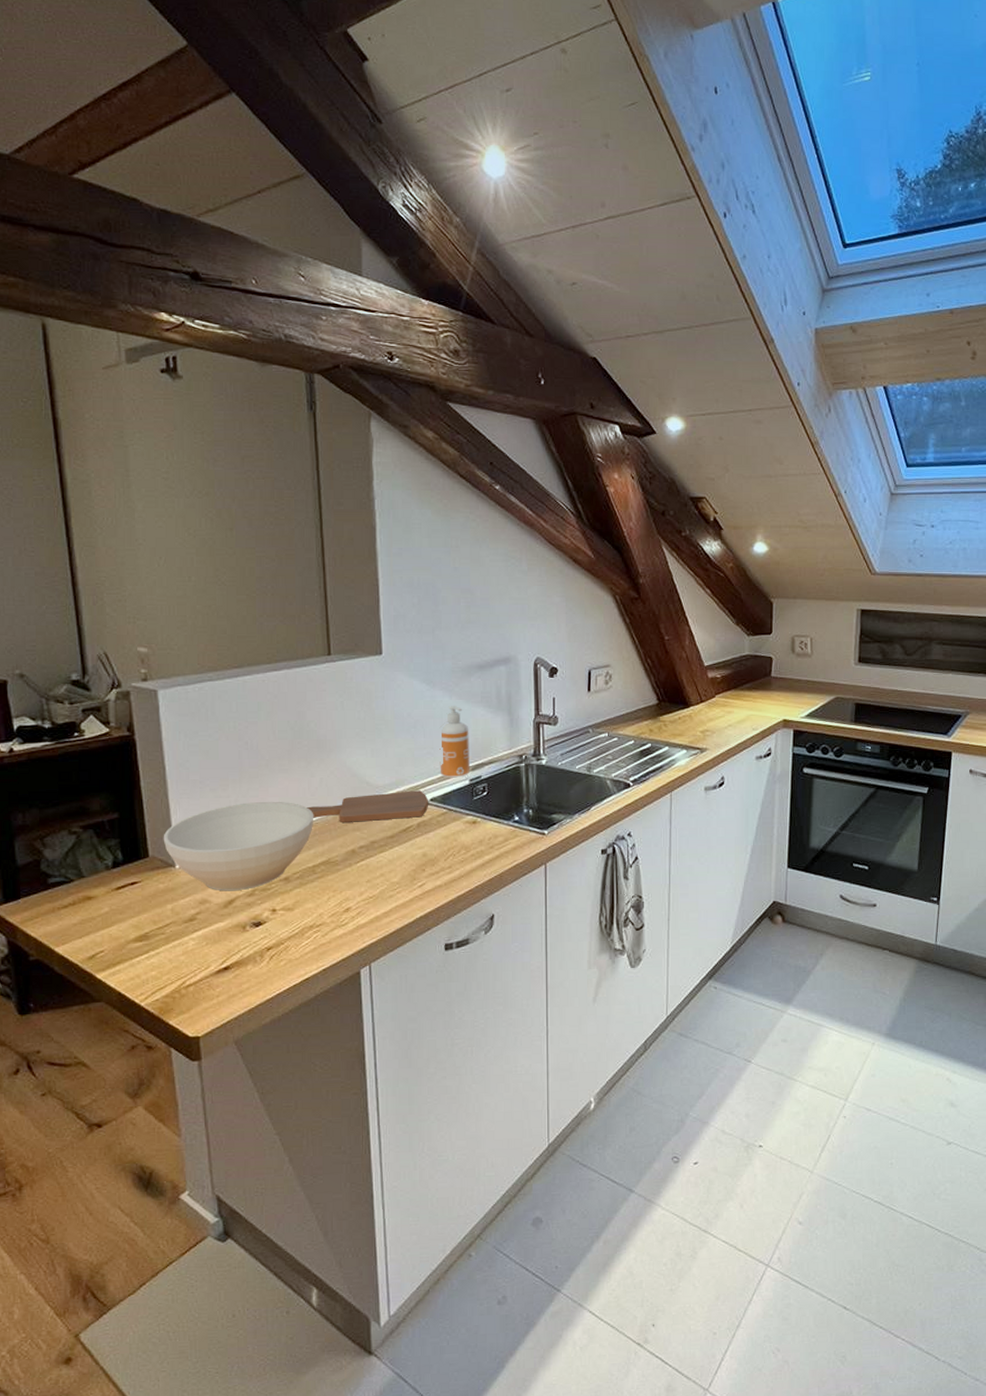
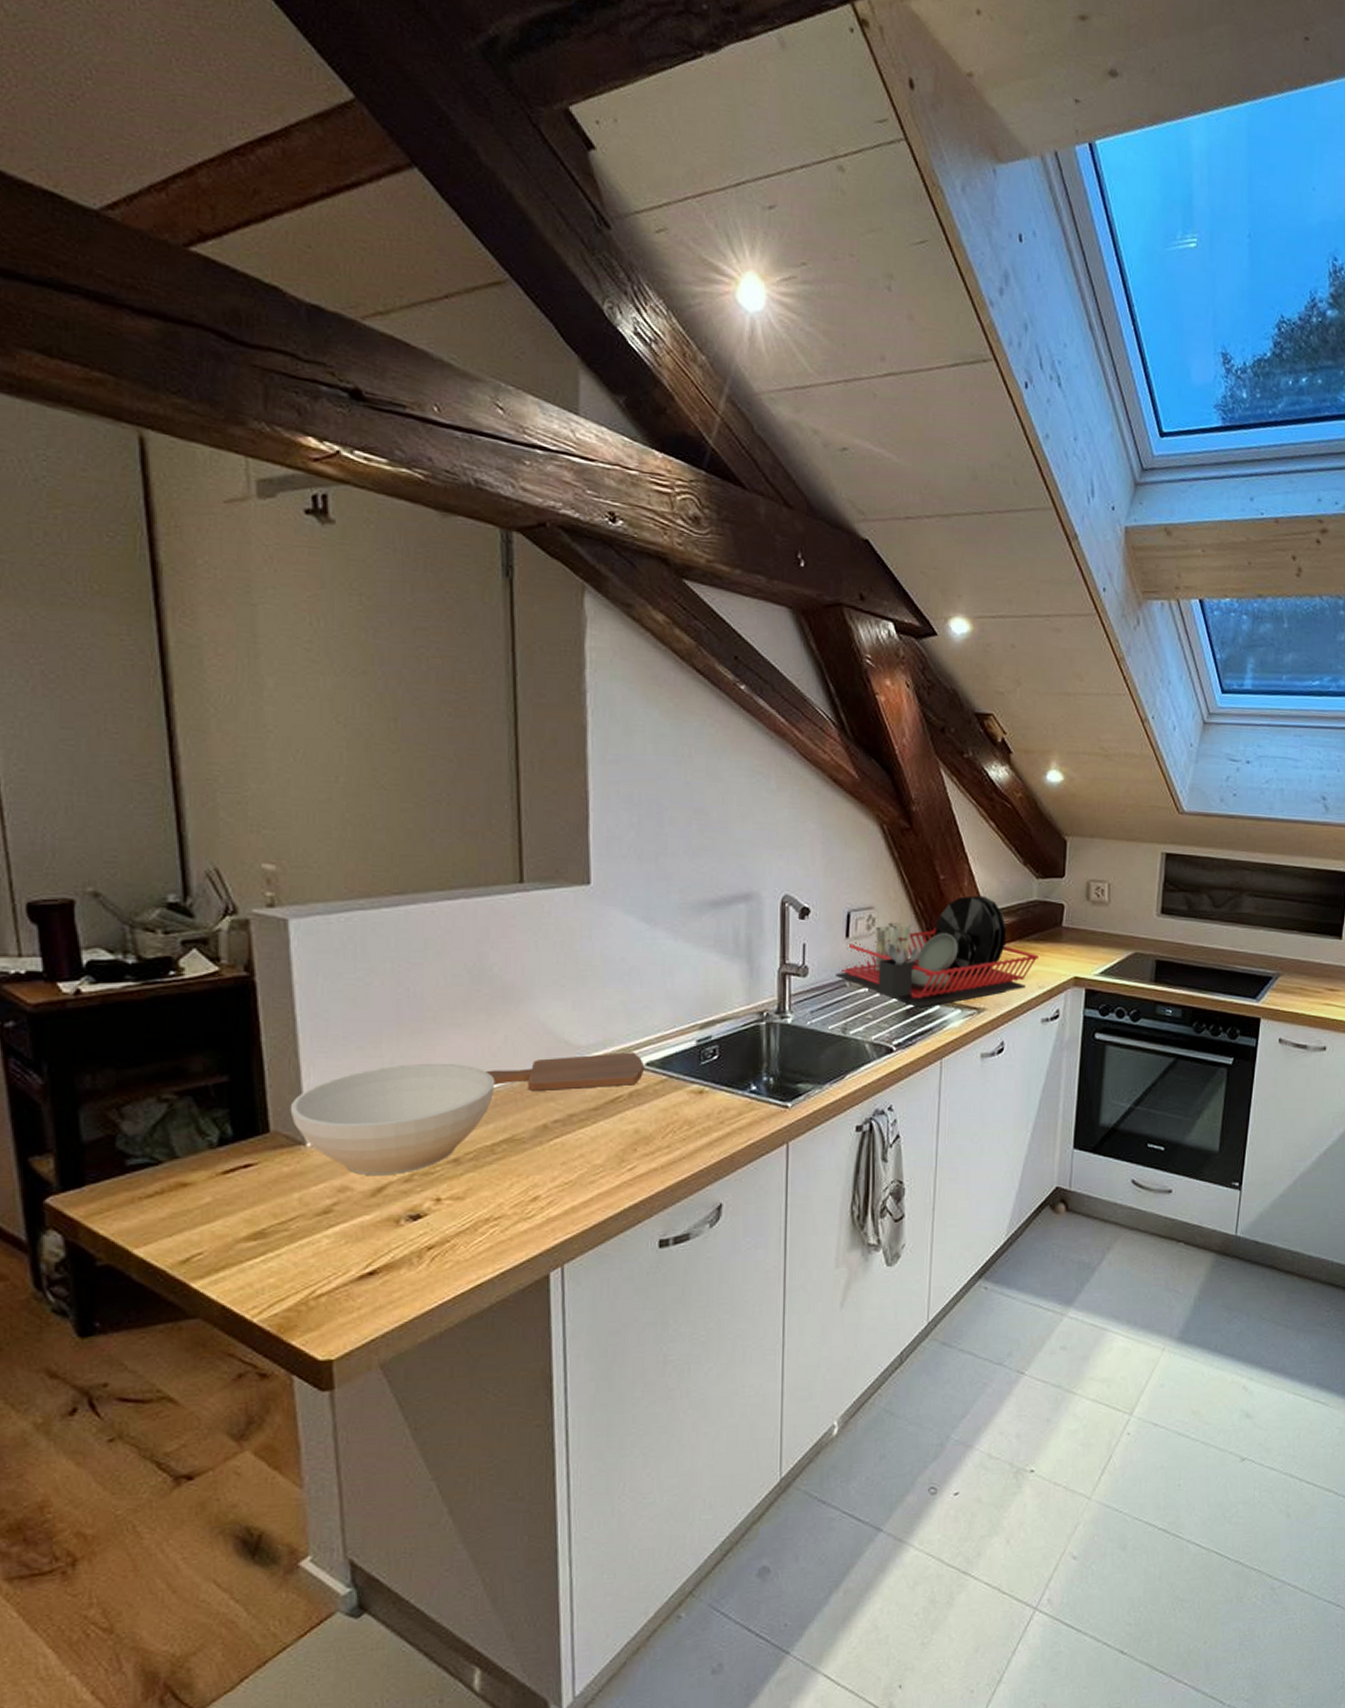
soap dispenser: present [439,706,470,778] -> none [659,950,698,1038]
dish rack: none [581,652,752,750] -> present [836,895,1040,1008]

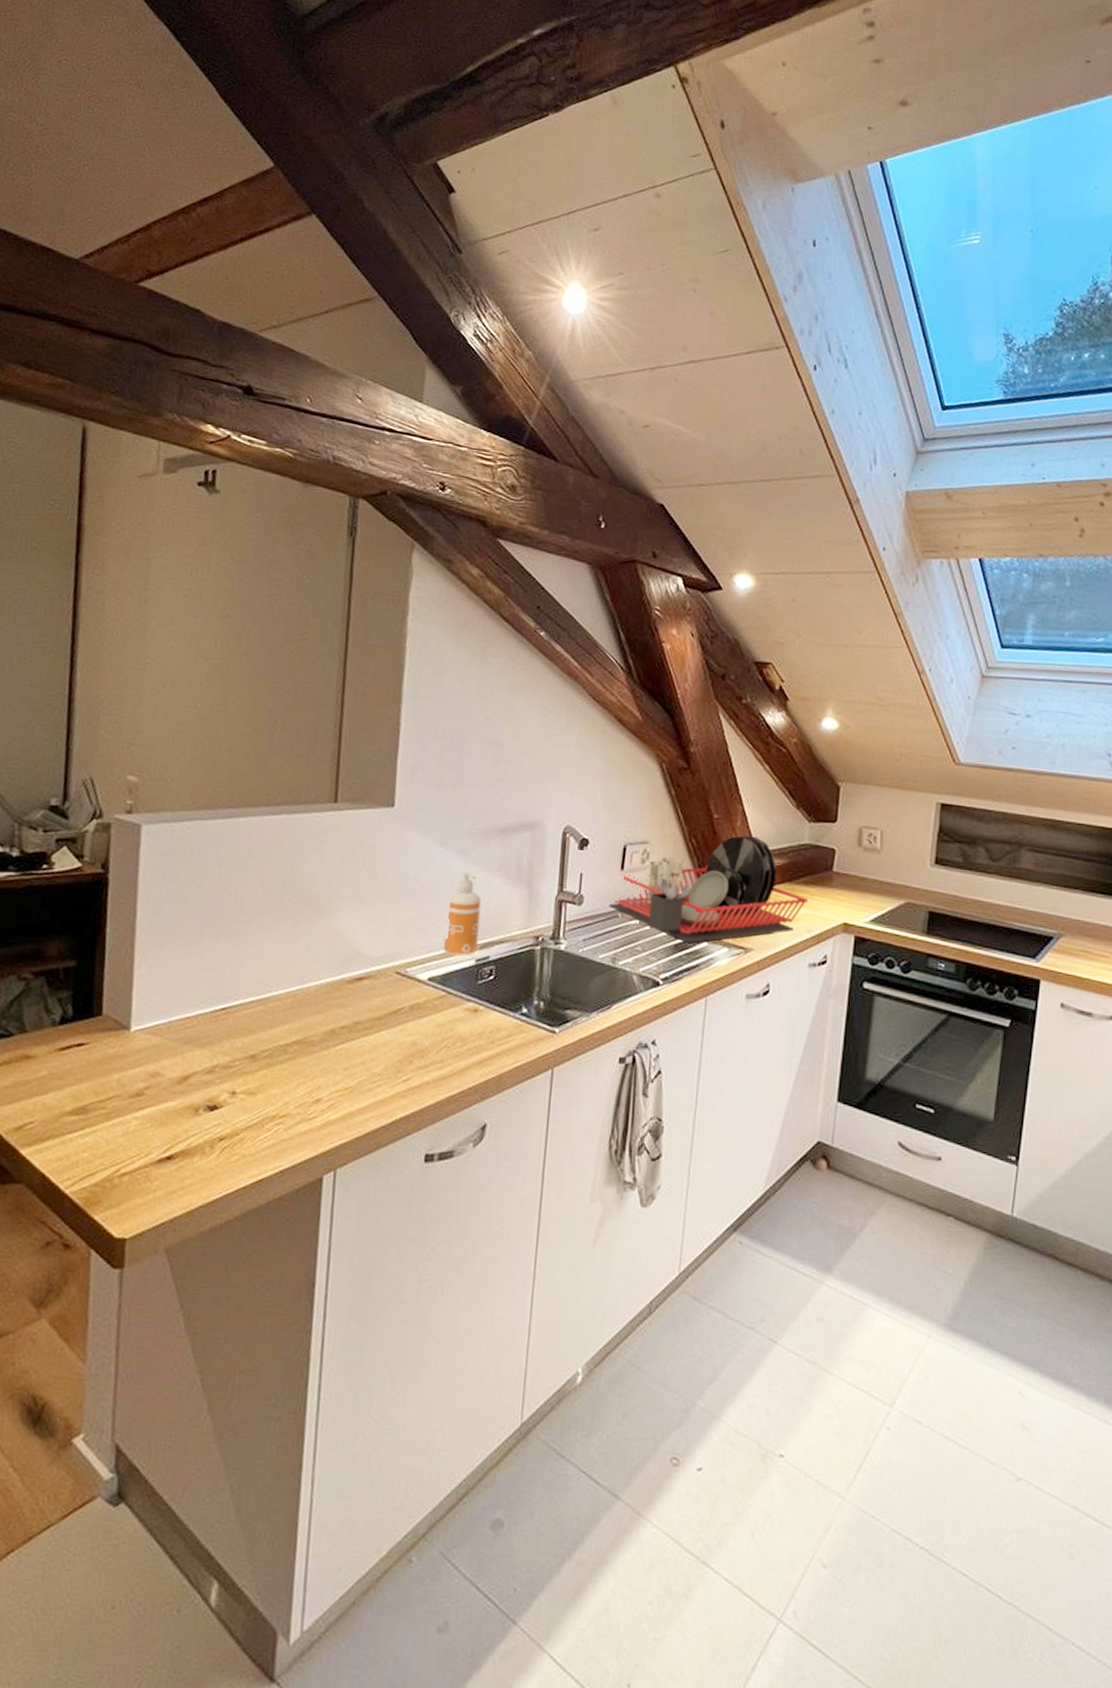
bowl: present [290,1063,495,1176] -> none [121,962,295,1066]
cutting board: present [486,1052,643,1091] -> none [287,966,426,999]
soap dispenser: none [659,950,698,1038] -> present [443,872,482,957]

